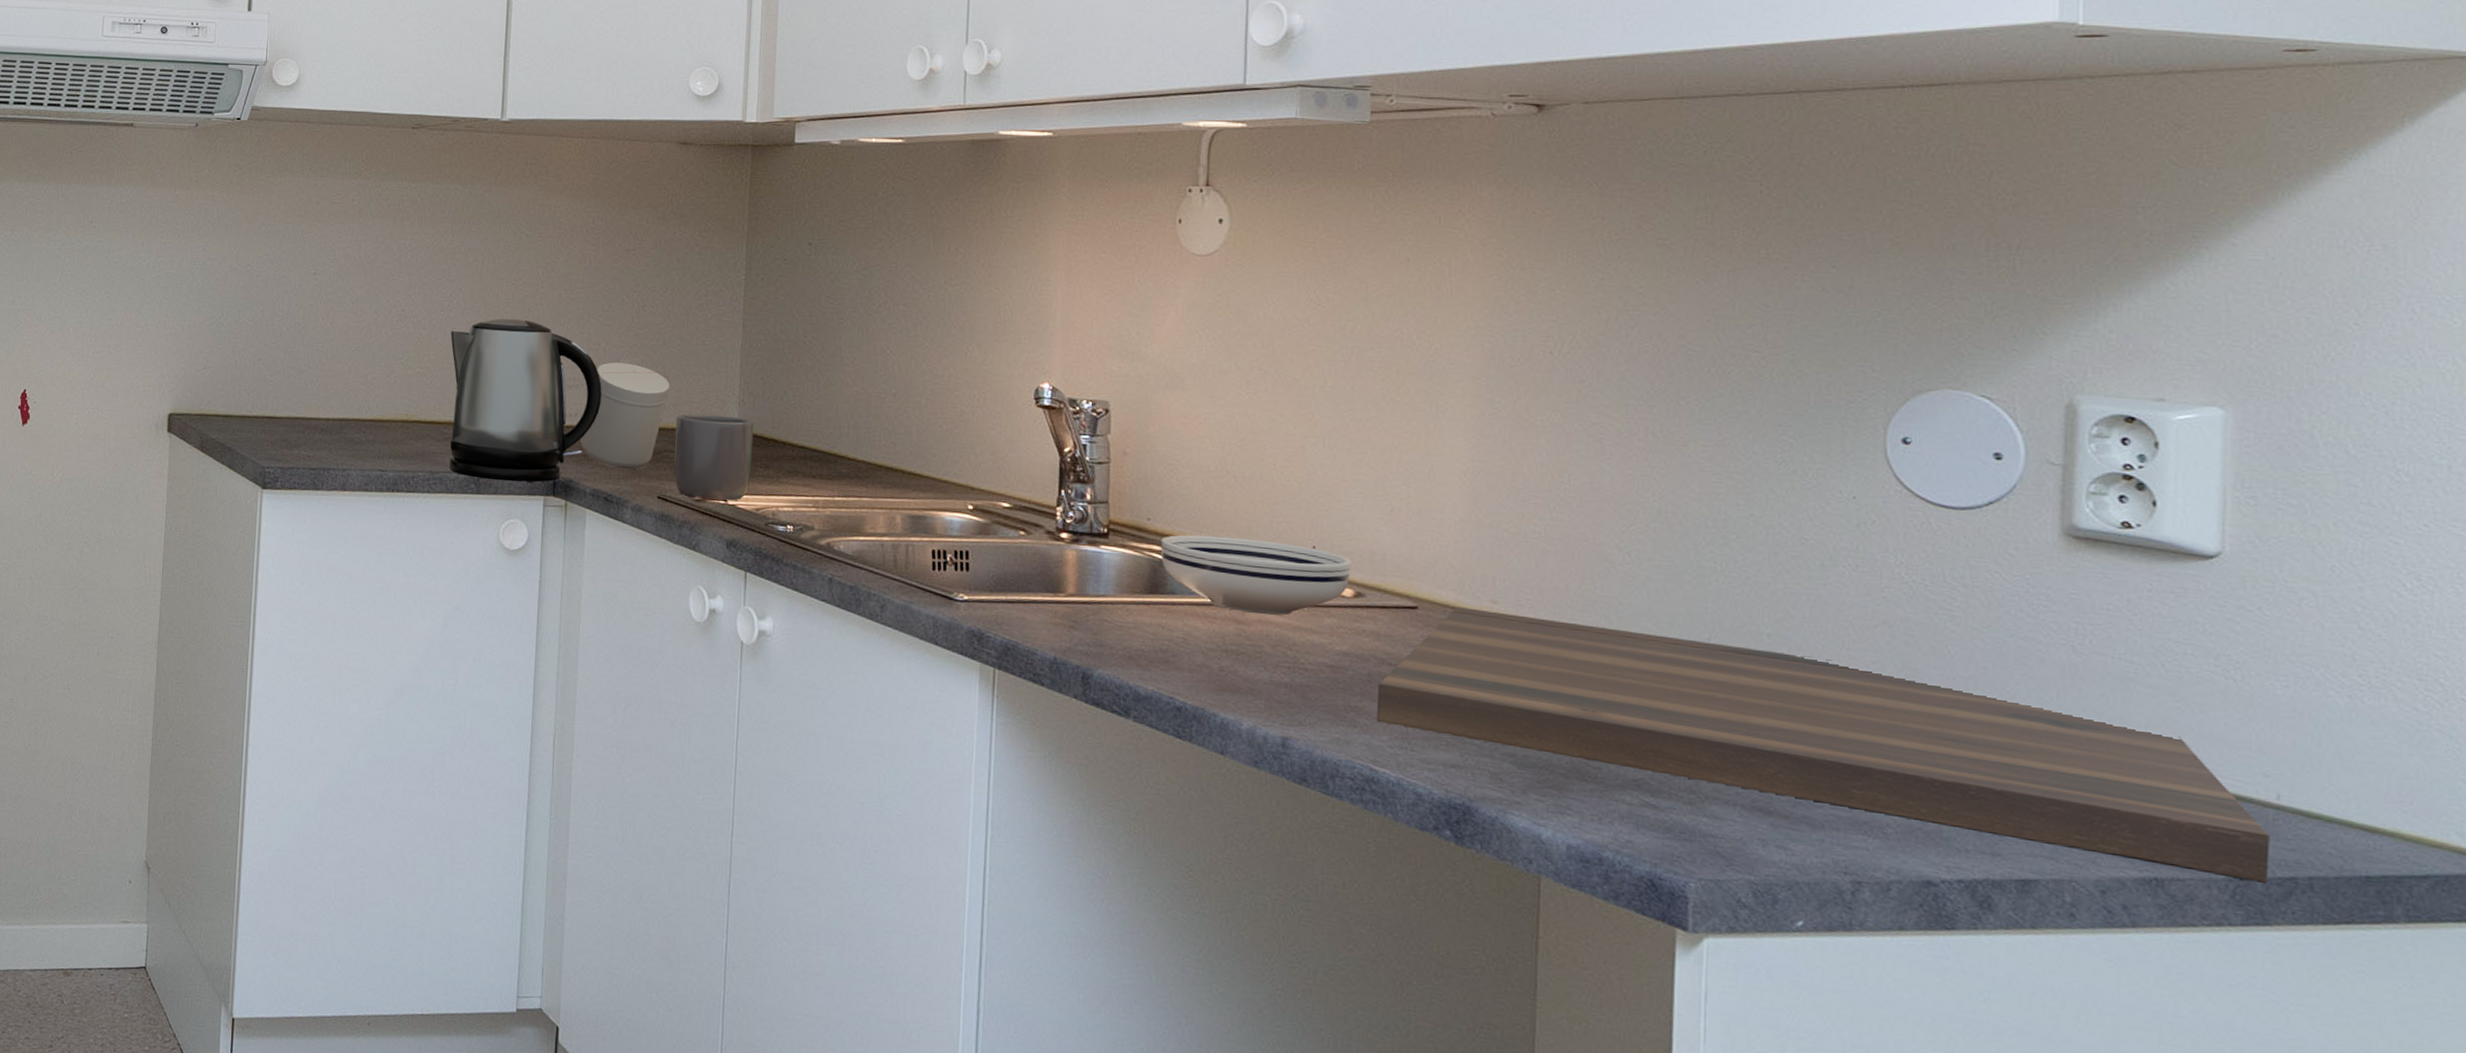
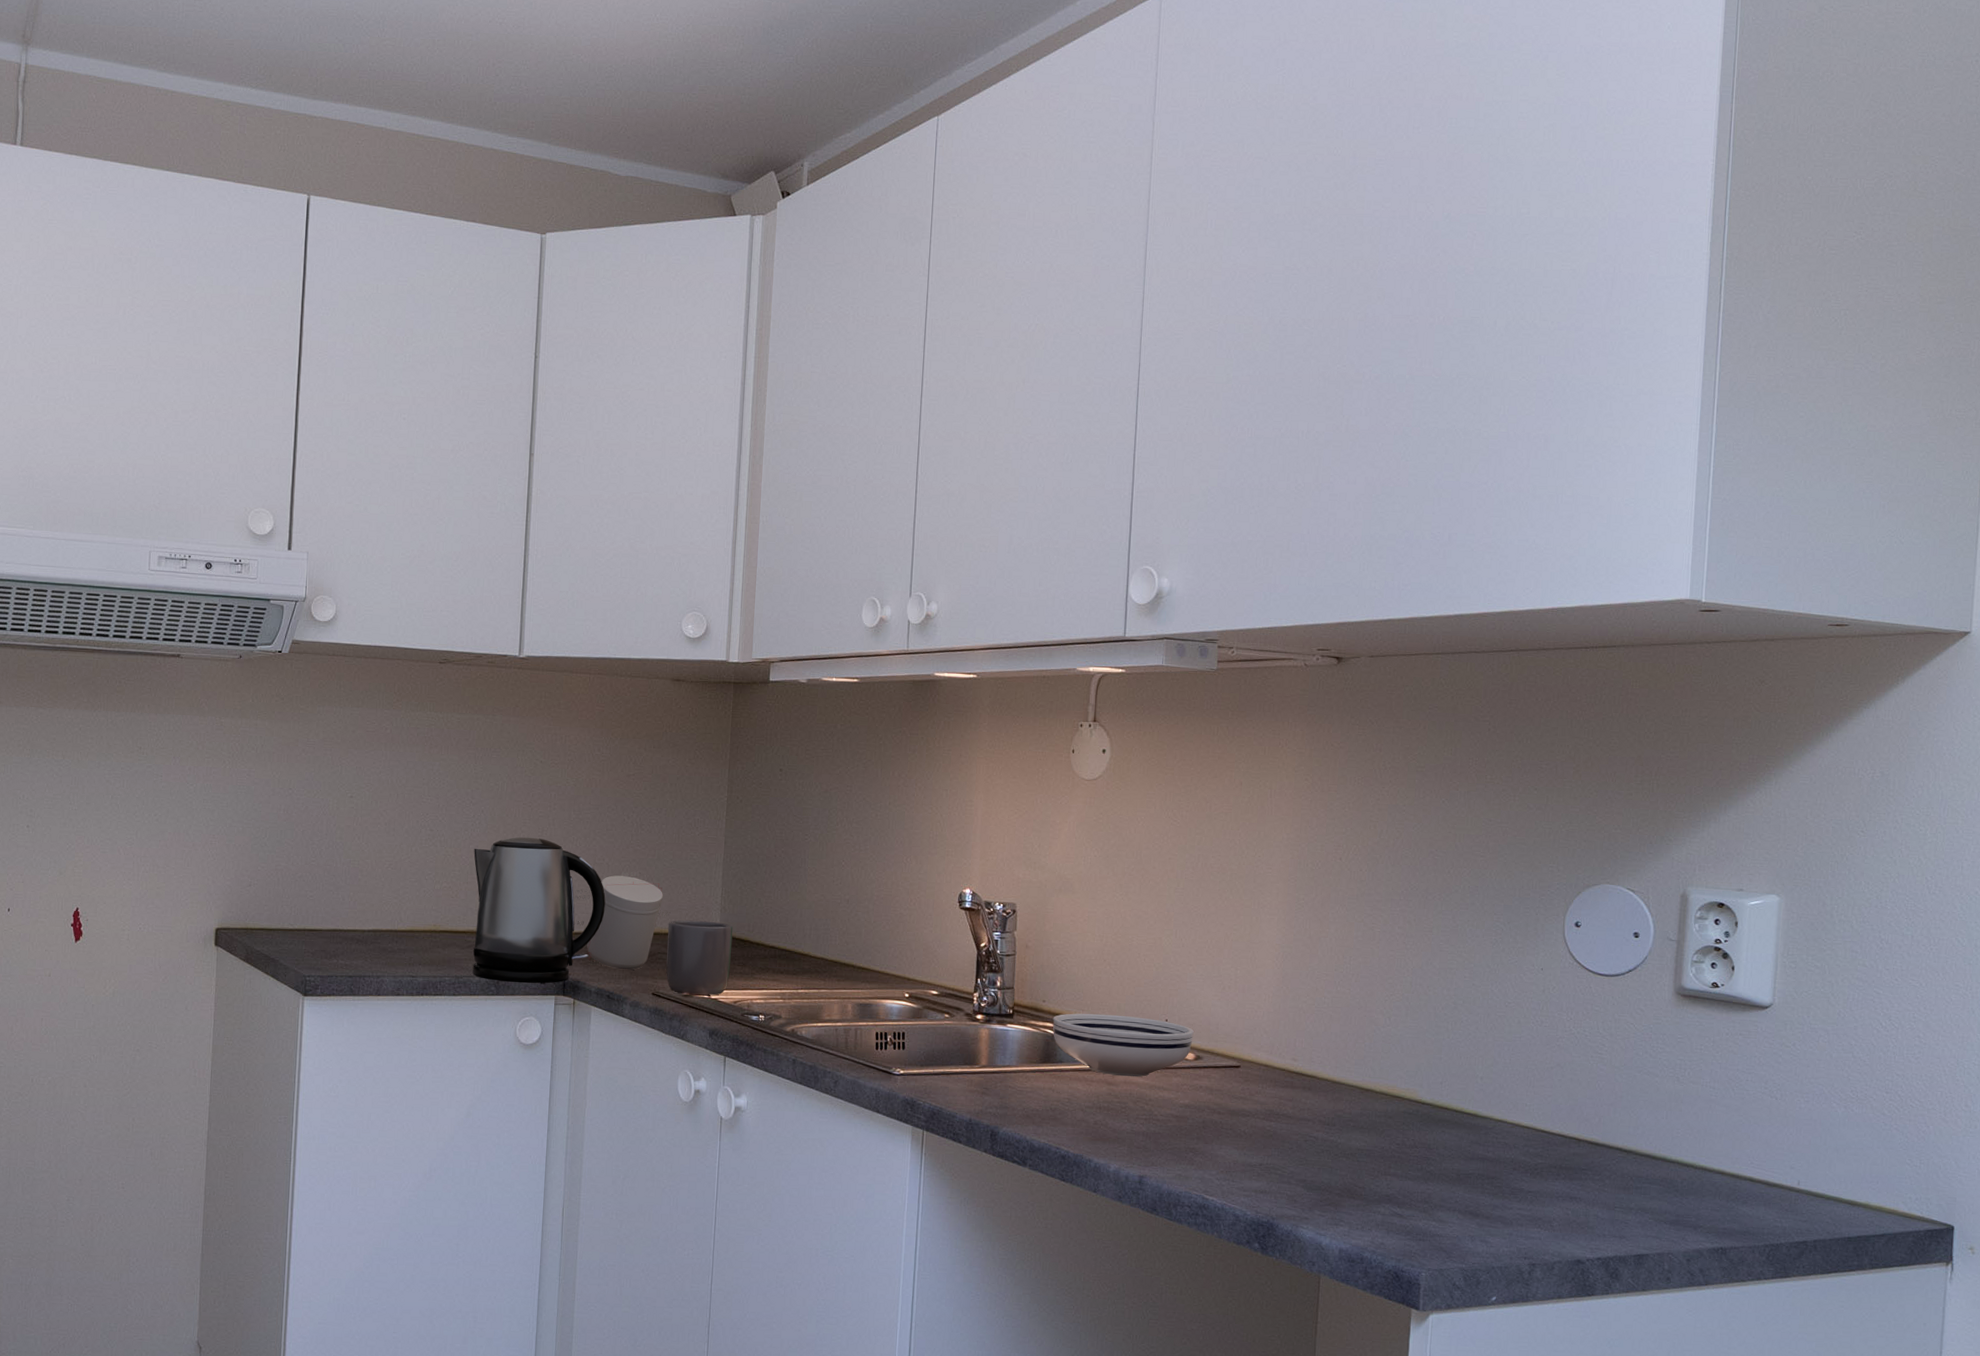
cutting board: present [1376,607,2270,883] -> none [1208,1065,1792,1246]

